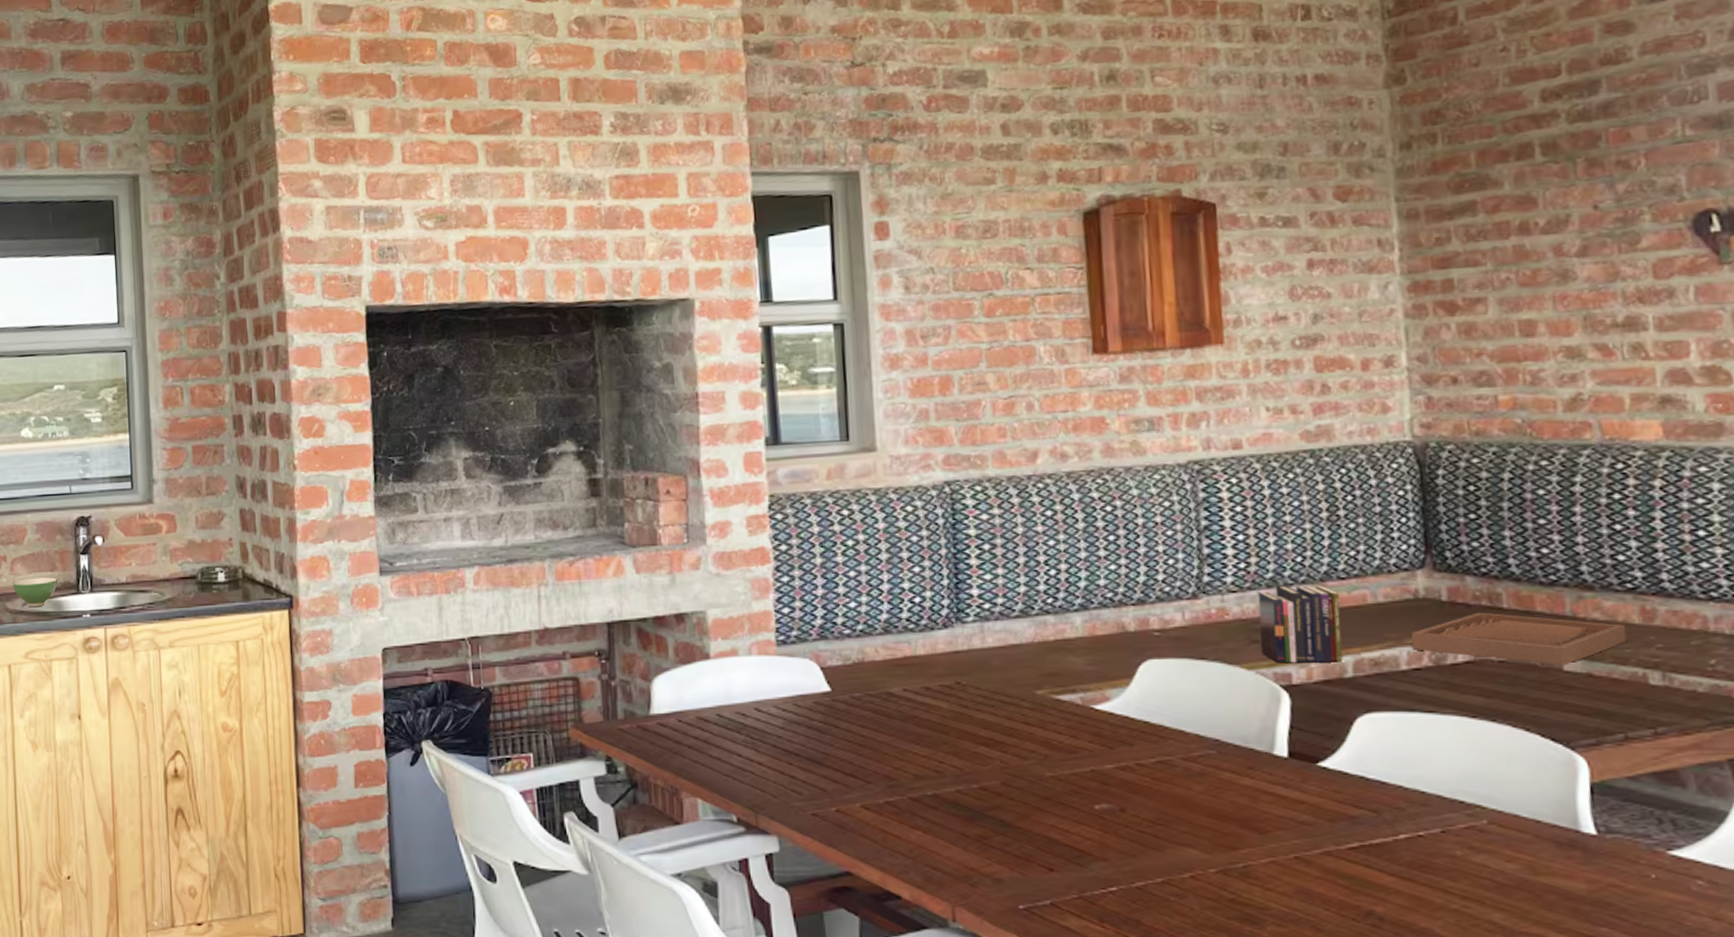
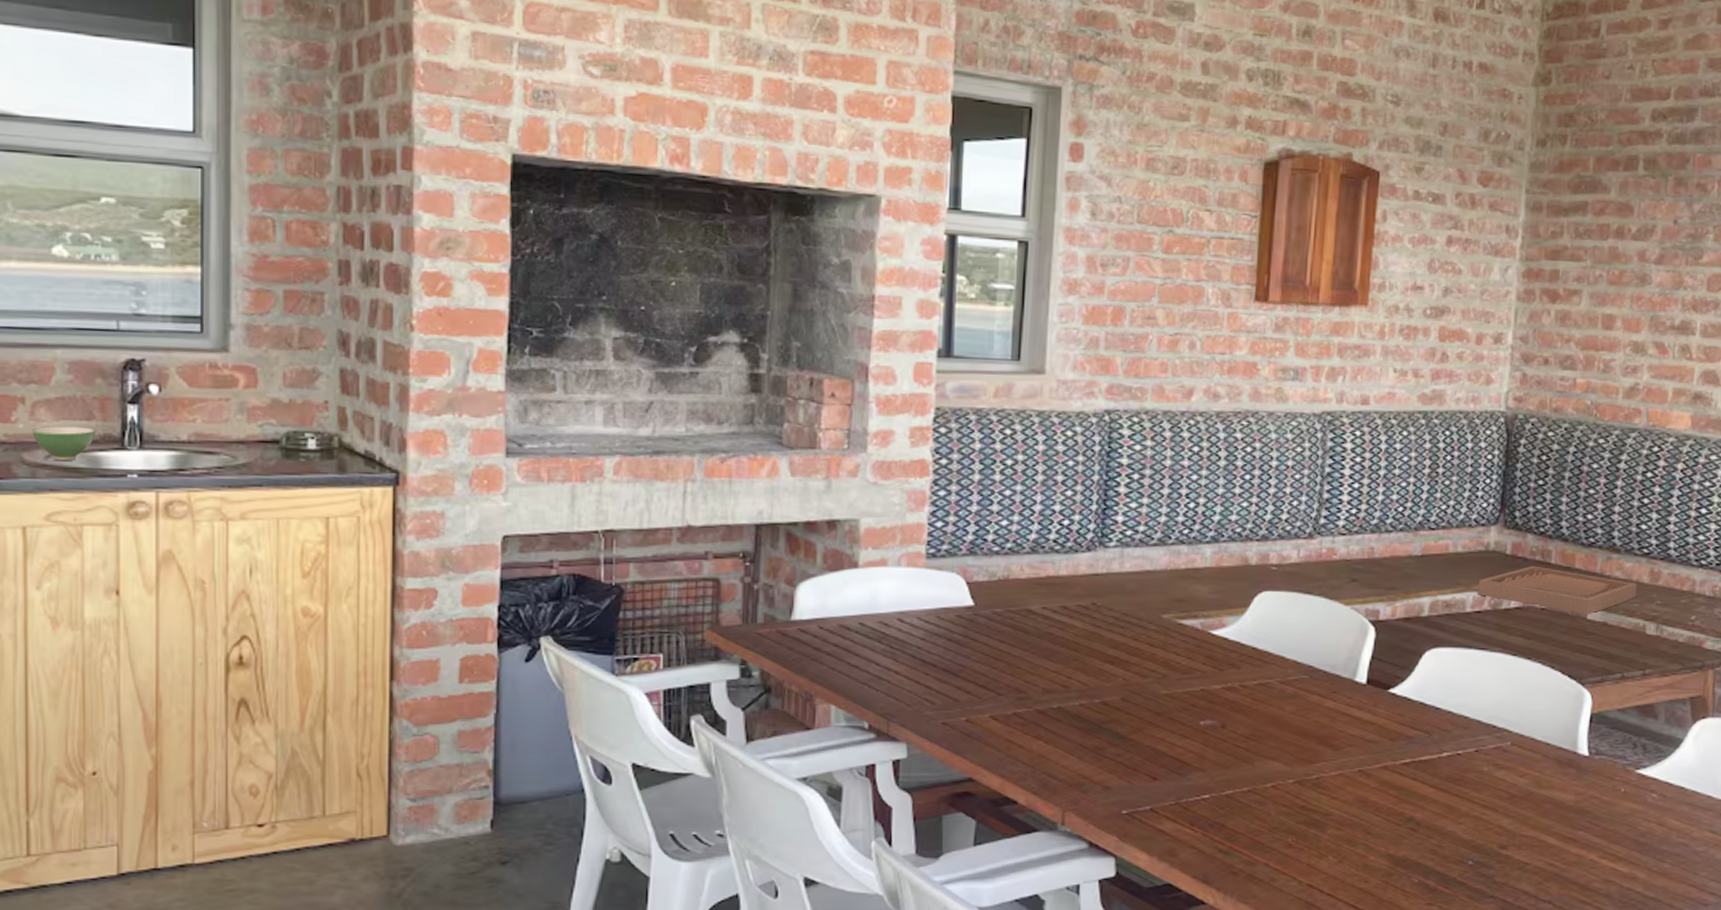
books: present [1258,585,1343,664] -> none [1358,531,1428,604]

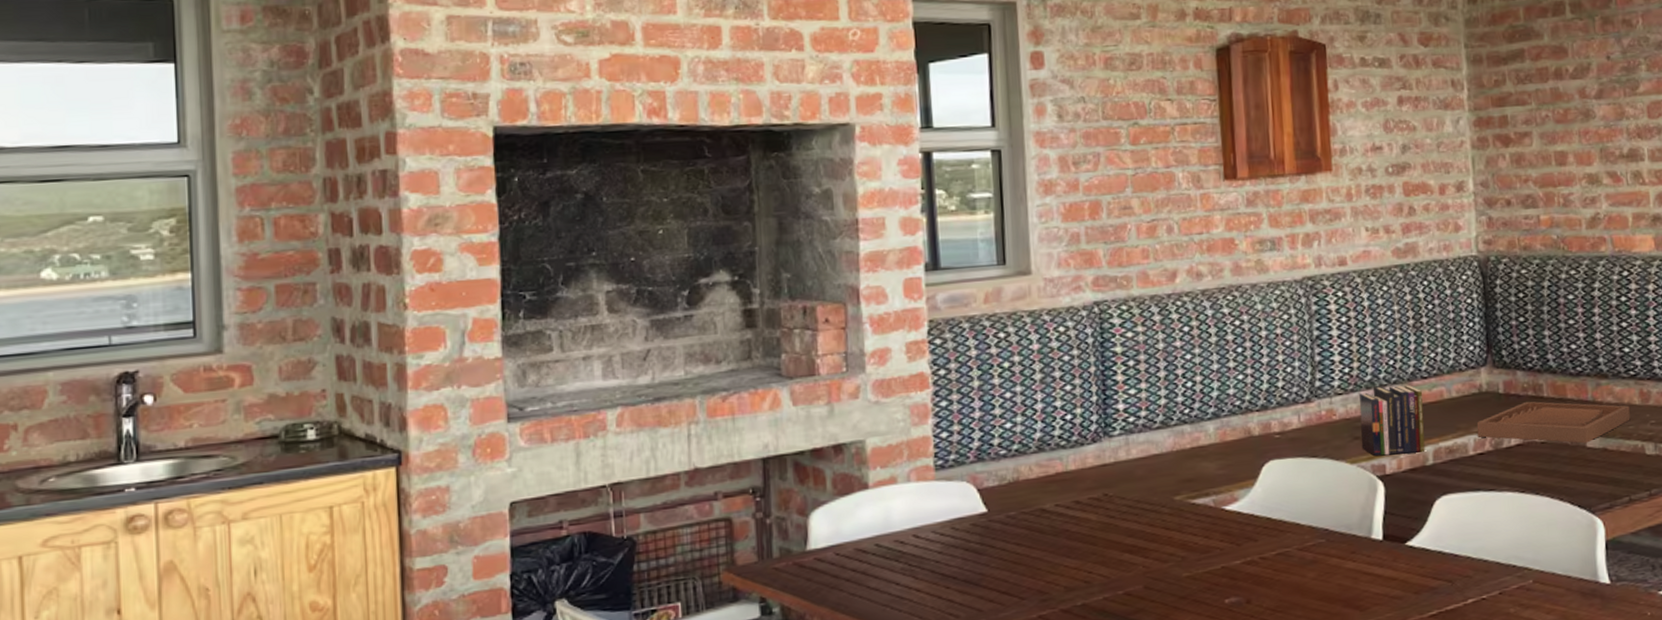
bowl: present [32,426,97,461] -> none [26,446,92,484]
books: none [1358,531,1428,604] -> present [1359,385,1425,456]

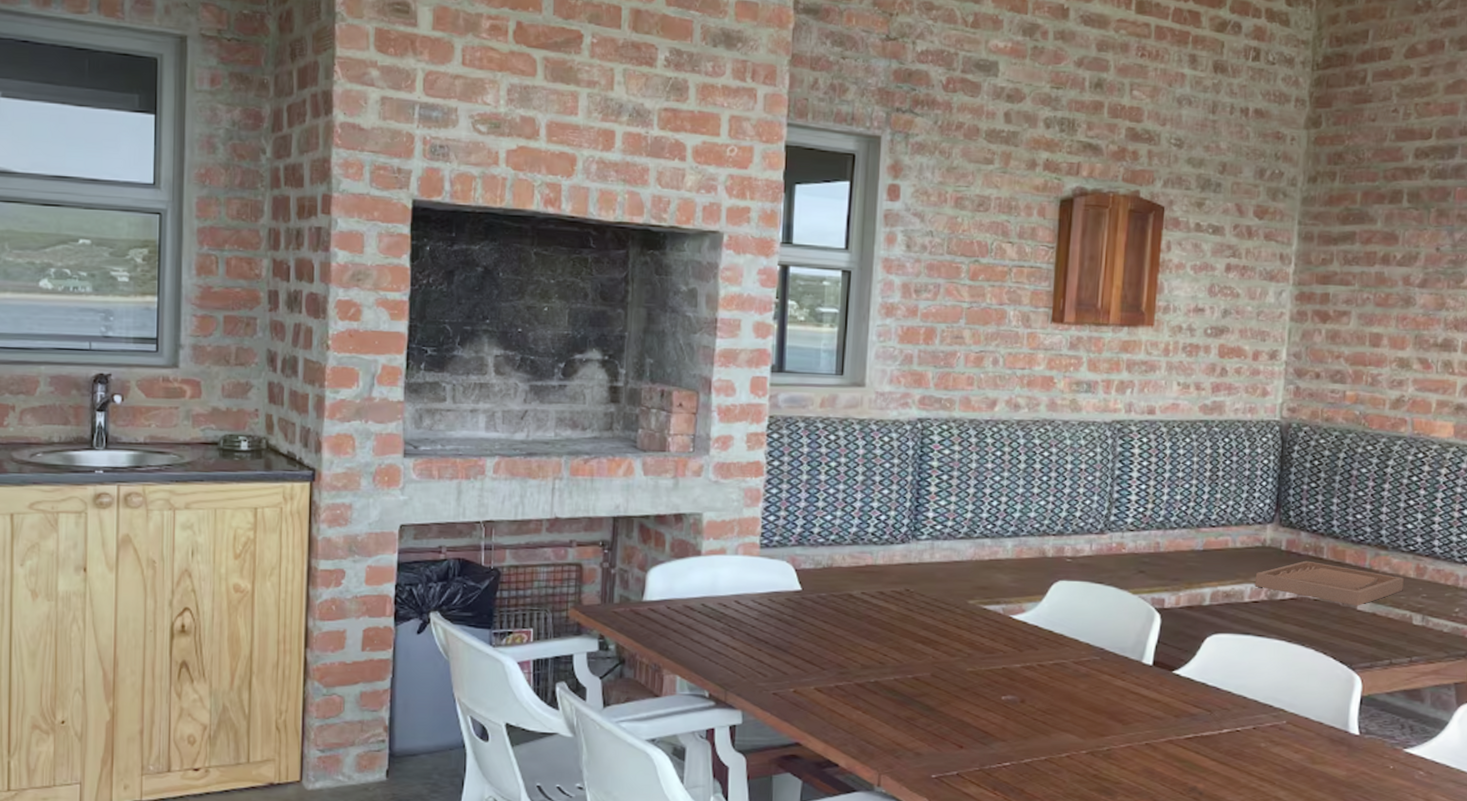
books: present [1359,385,1425,456] -> none [1145,528,1209,594]

